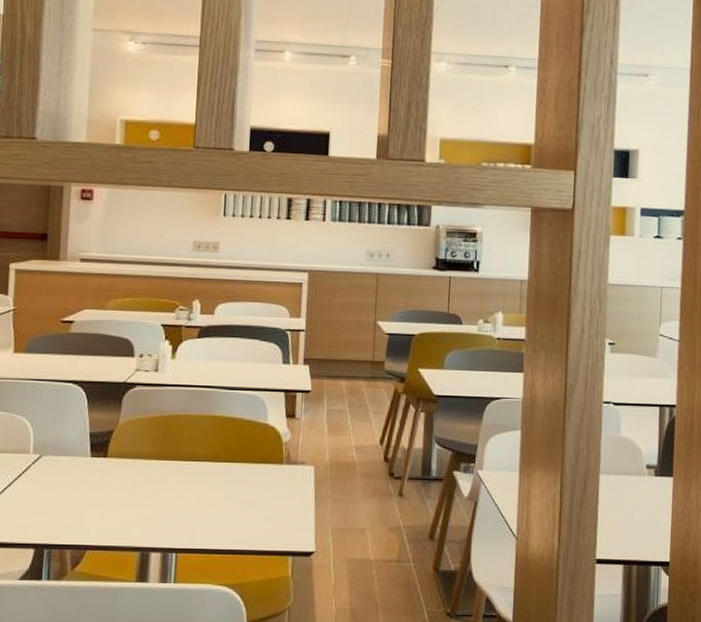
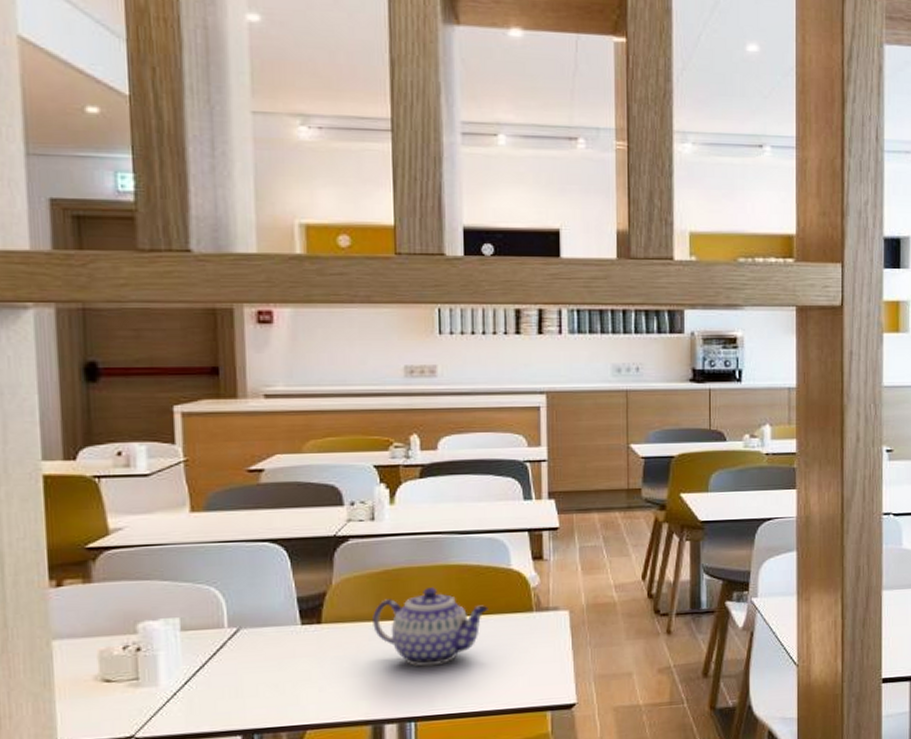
teapot: none [148,433,246,505] -> present [373,586,488,667]

